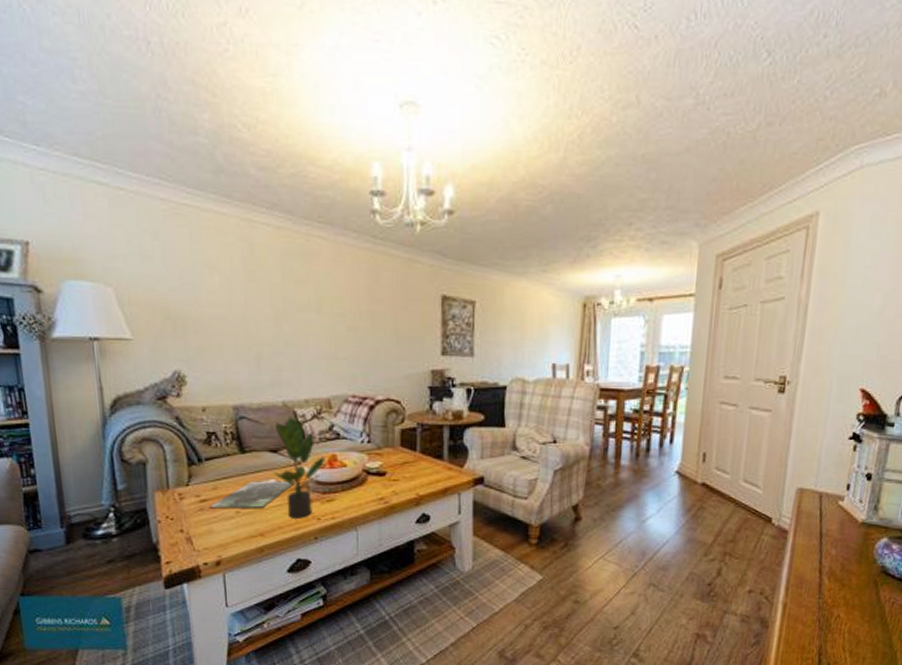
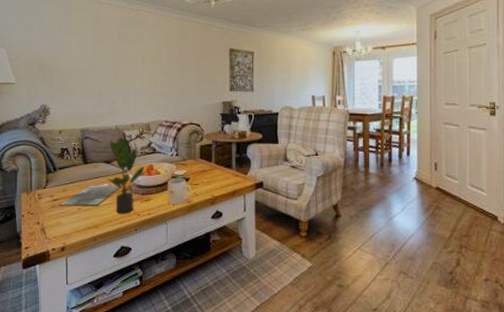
mug: none [356,472,390,508] -> present [167,178,192,206]

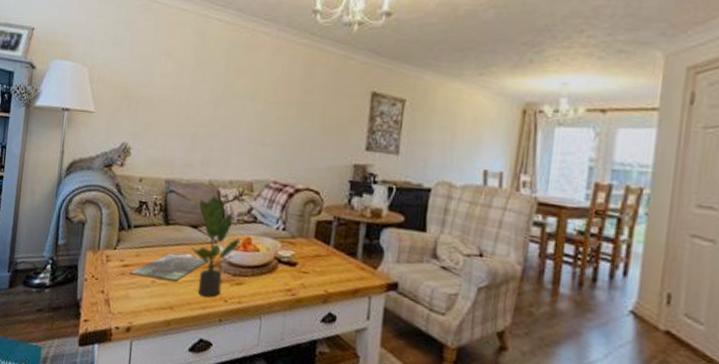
mug: present [167,178,192,206] -> none [265,259,299,297]

